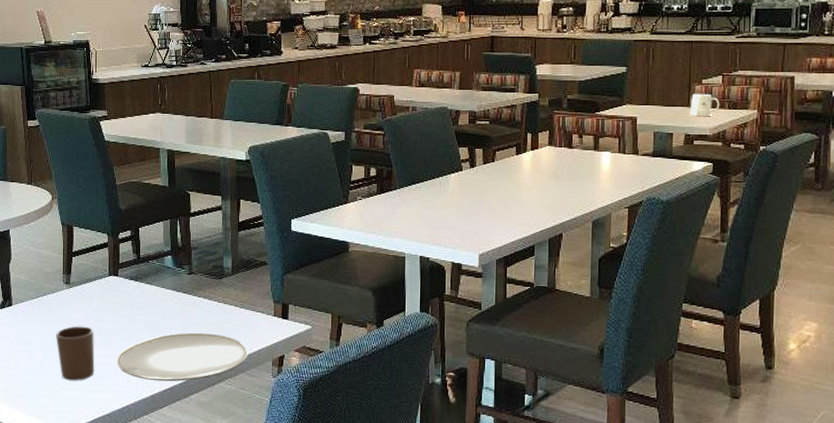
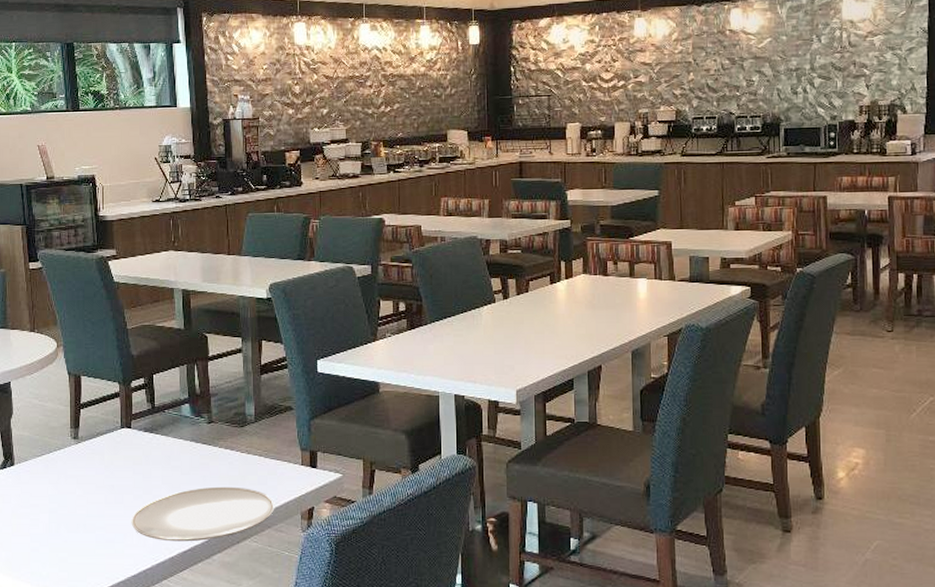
mug: present [56,326,95,380] -> none [64,485,107,544]
mug: present [691,93,720,117] -> none [725,215,754,240]

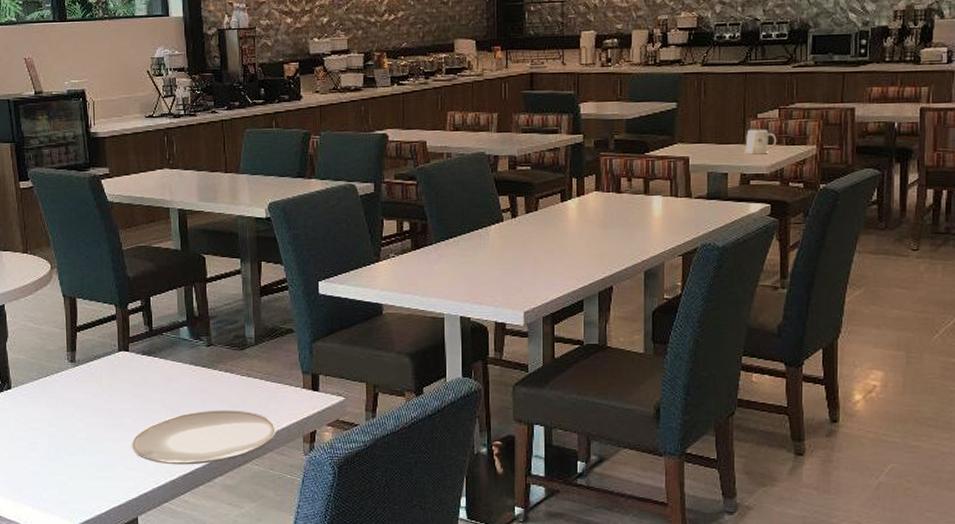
mug: none [725,215,754,240] -> present [746,129,777,155]

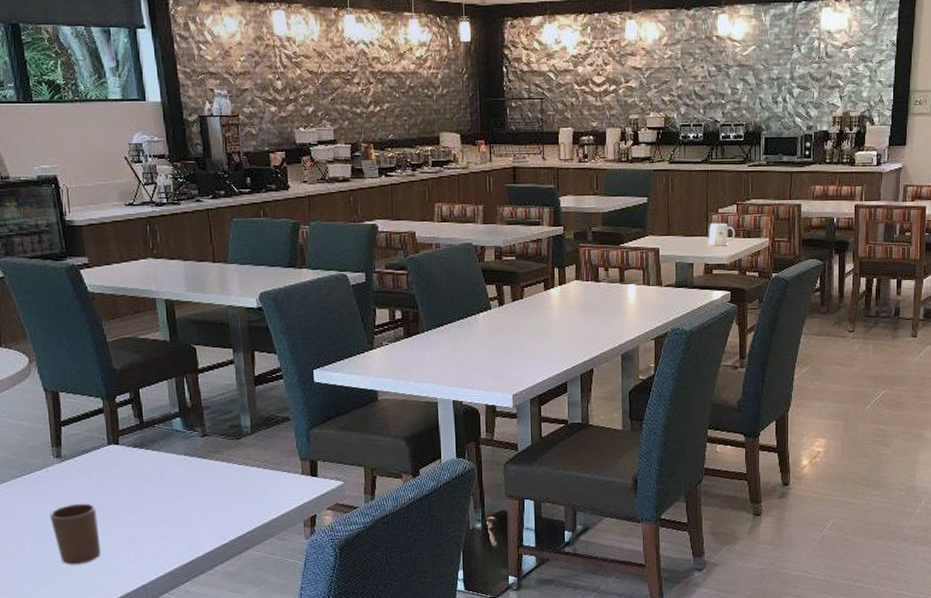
mug: none [62,408,107,468] -> present [50,503,101,564]
plate: present [131,410,277,465] -> none [126,498,277,556]

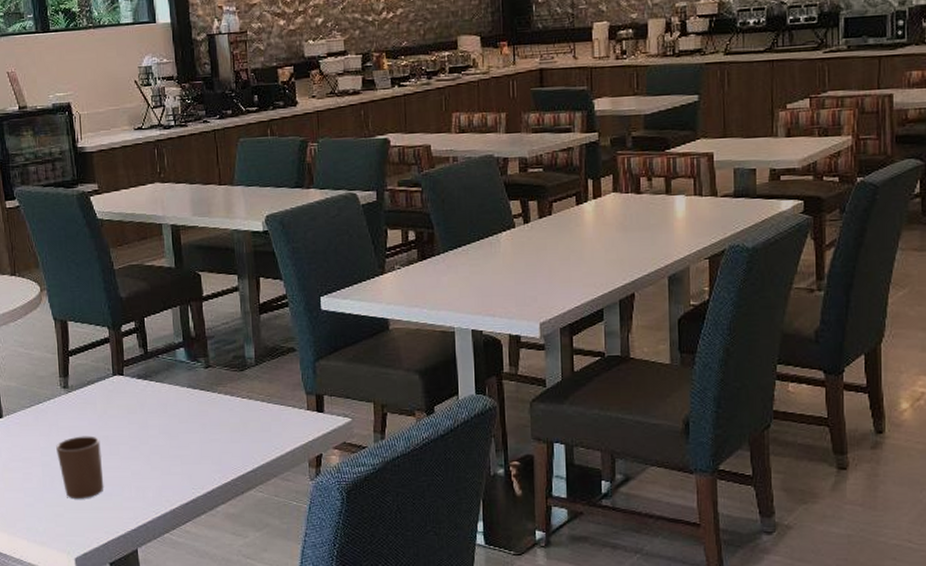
mug: present [709,222,735,246] -> none [775,120,809,148]

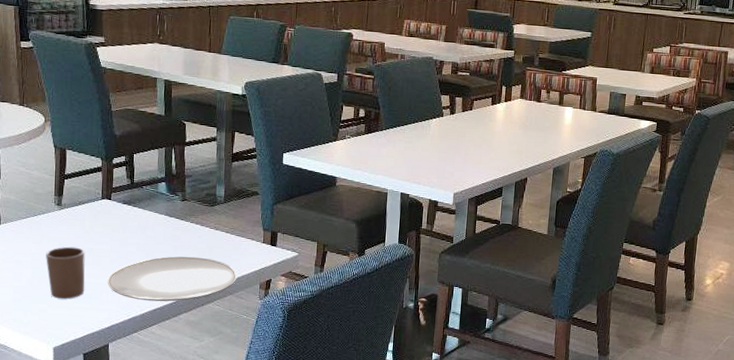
plate: none [128,434,281,493] -> present [107,256,238,302]

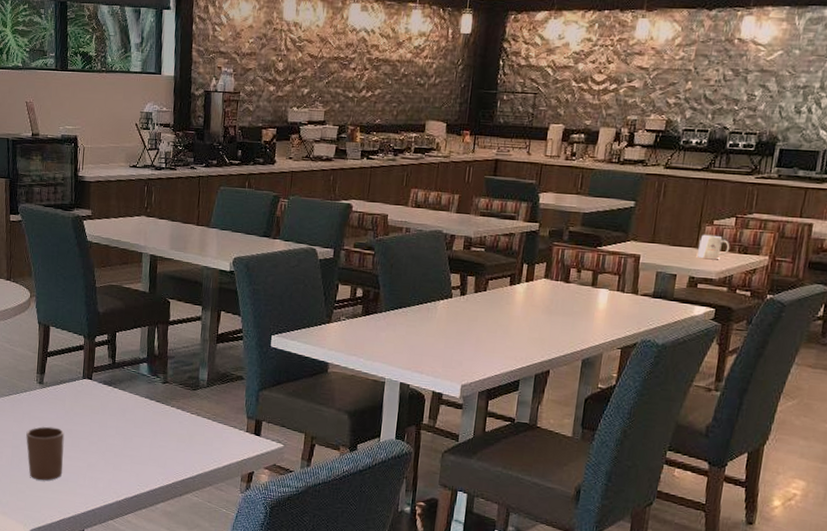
plate: present [107,256,238,302] -> none [85,441,218,490]
mug: none [642,60,667,82] -> present [697,234,731,260]

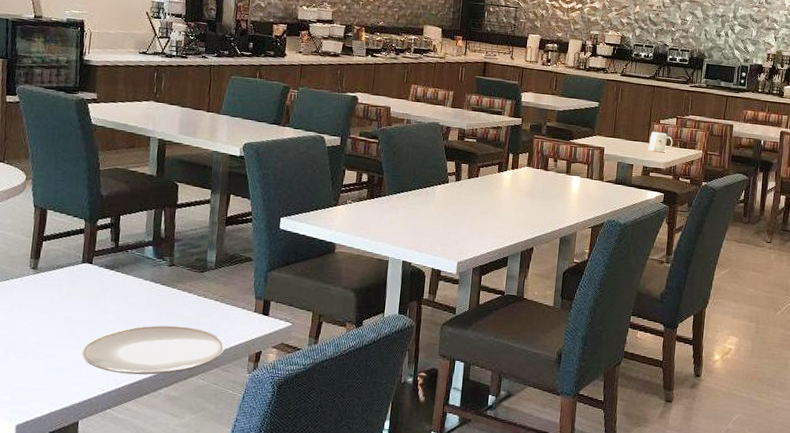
mug: present [26,426,65,481] -> none [15,314,60,371]
plate: none [85,441,218,490] -> present [81,325,225,375]

